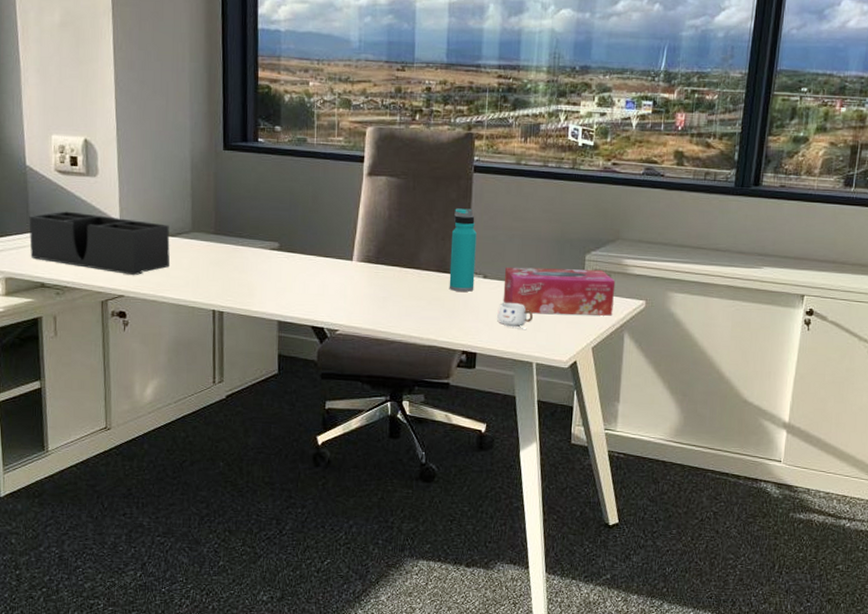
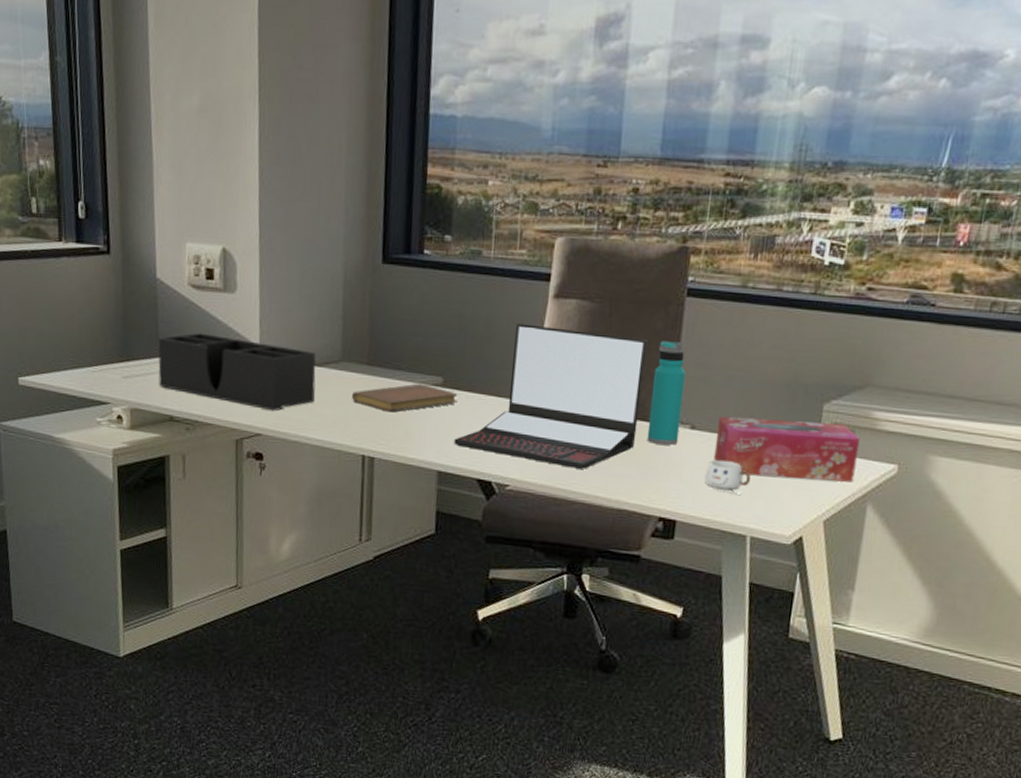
notebook: none [202,248,292,273] -> present [352,383,458,413]
laptop: none [291,197,445,314] -> present [454,323,648,469]

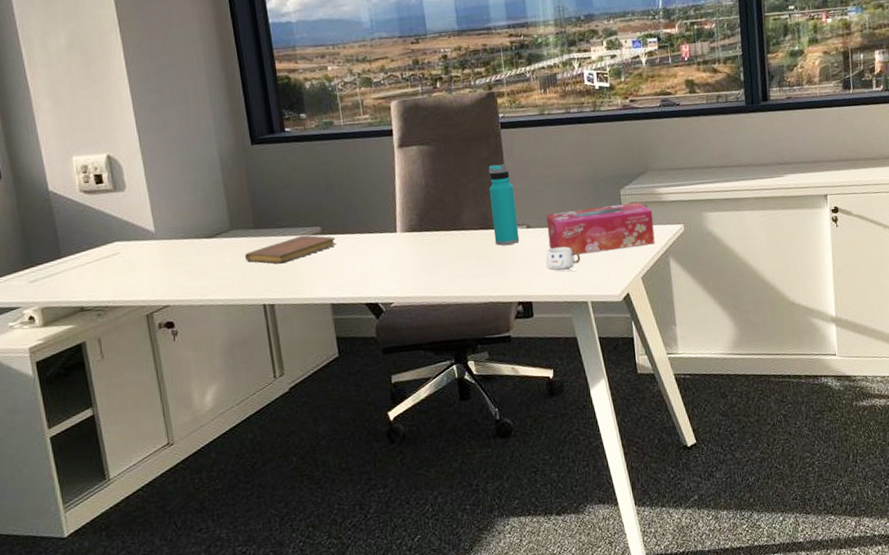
desk organizer: present [158,332,316,412] -> none [58,227,212,284]
laptop: present [454,323,648,469] -> none [340,166,487,280]

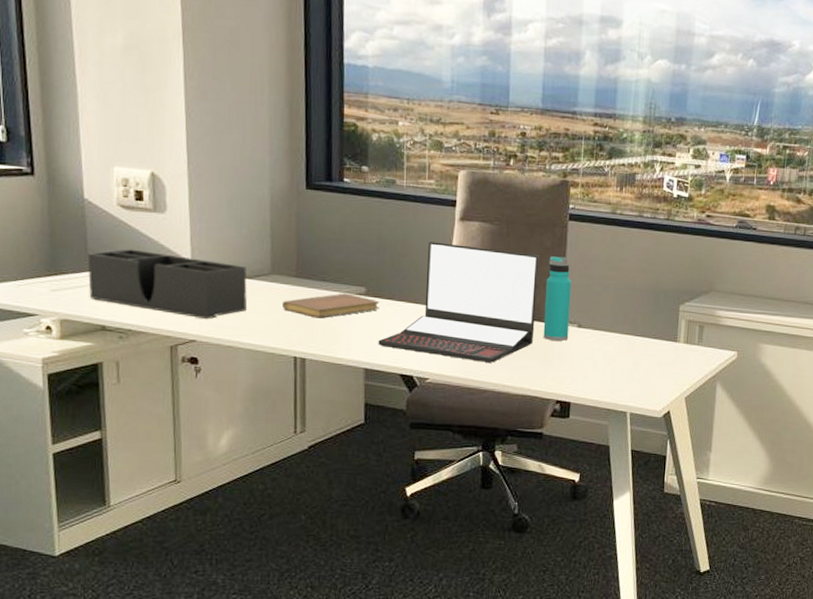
desk organizer: none [58,227,212,284] -> present [87,249,247,320]
laptop: none [340,166,487,280] -> present [378,242,539,363]
tissue box: present [546,201,655,256] -> none [597,316,709,366]
mug: present [546,247,580,272] -> none [591,352,627,380]

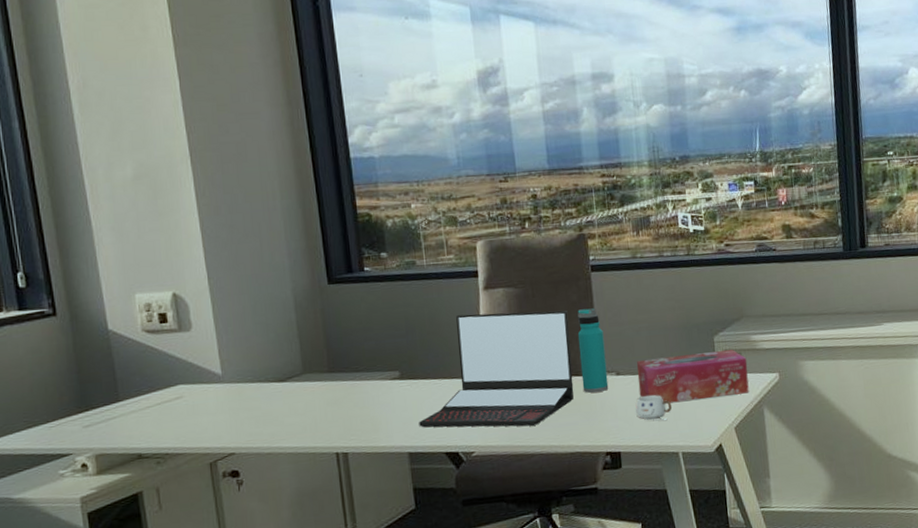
desk organizer: present [87,249,247,320] -> none [117,370,283,430]
notebook: present [282,293,380,319] -> none [318,380,416,410]
mug: none [591,352,627,380] -> present [635,395,672,421]
tissue box: none [597,316,709,366] -> present [637,349,749,405]

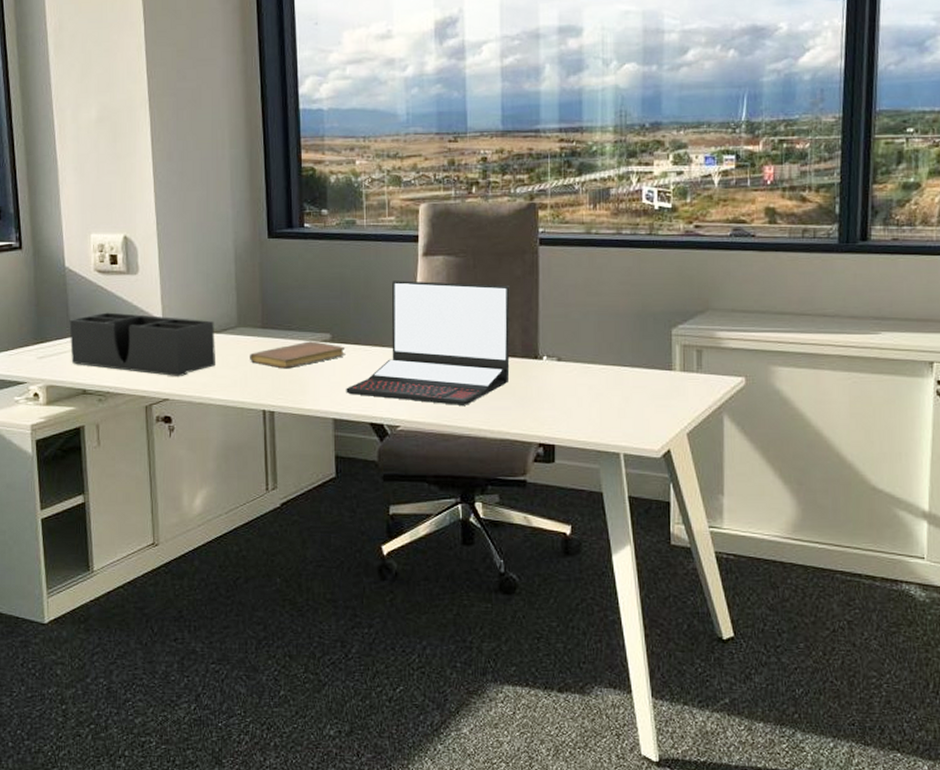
desk organizer: none [117,370,283,430] -> present [69,312,215,377]
notebook: none [318,380,416,410] -> present [250,341,346,369]
water bottle: present [577,308,609,393] -> none [518,285,548,378]
mug: present [635,395,672,421] -> none [576,387,616,417]
tissue box: present [637,349,749,405] -> none [580,344,709,399]

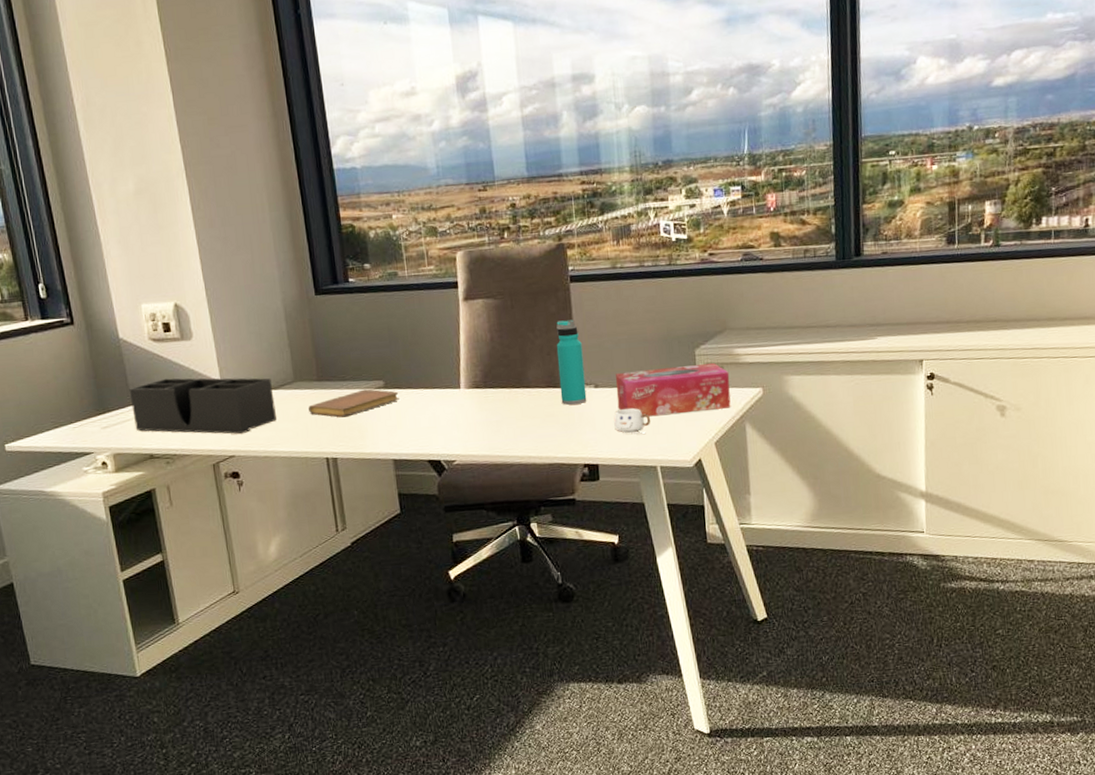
laptop: present [346,280,510,405] -> none [402,322,553,437]
water bottle: none [518,285,548,378] -> present [556,319,587,405]
mug: none [576,387,616,417] -> present [614,408,650,435]
tissue box: none [580,344,709,399] -> present [615,362,731,419]

